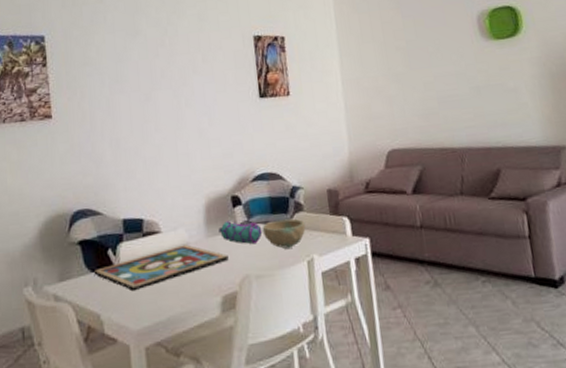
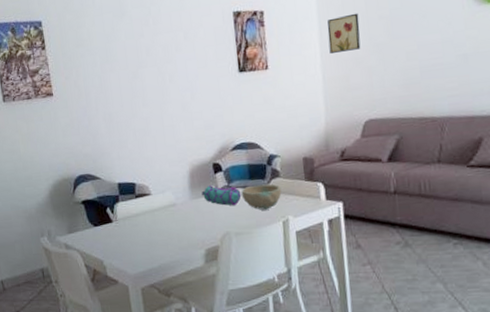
framed painting: present [94,245,229,290] -> none [96,205,211,242]
wall art: none [347,42,381,82] -> present [327,12,361,54]

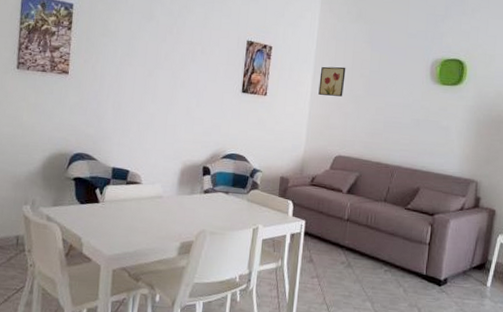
pencil case: present [201,184,242,206] -> none [188,184,223,208]
bowl: present [241,183,282,210] -> none [222,192,258,216]

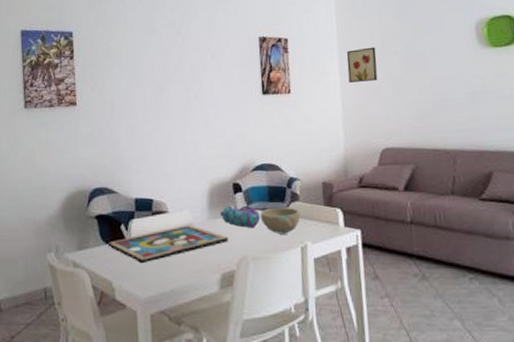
framed painting: none [82,197,192,225] -> present [108,225,228,262]
pencil case: none [188,184,223,208] -> present [220,205,260,229]
bowl: none [222,192,258,216] -> present [260,207,301,234]

